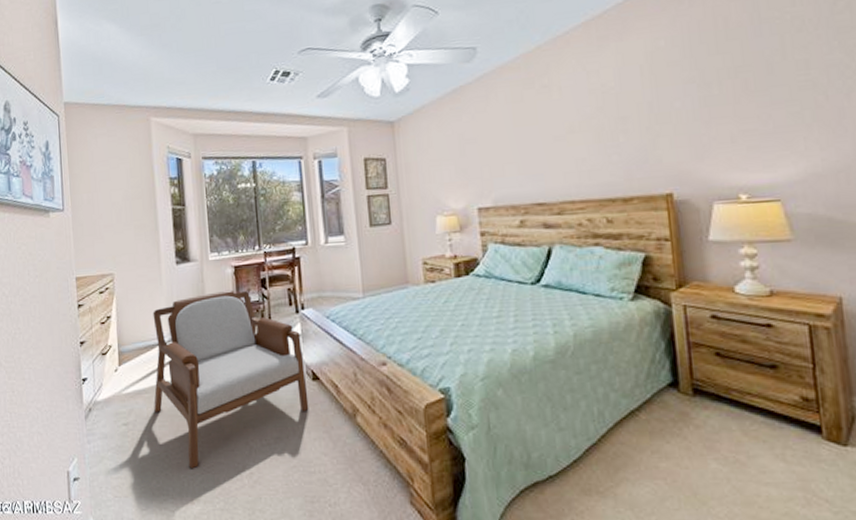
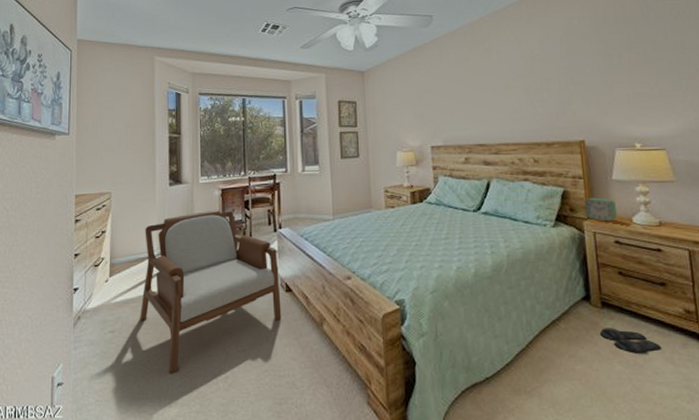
alarm clock: none [672,263,714,293] -> present [584,197,617,222]
slippers: none [690,419,770,448] -> present [599,328,662,352]

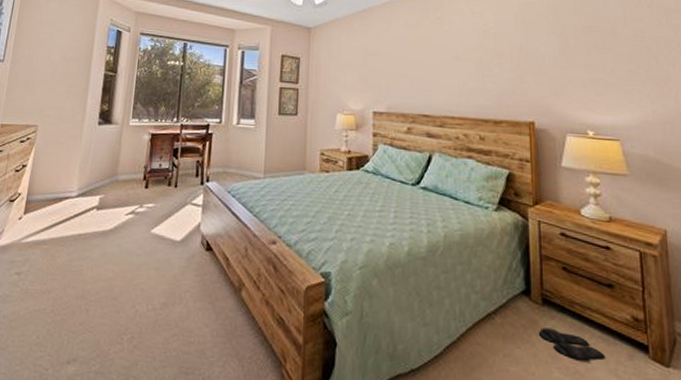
armchair: present [140,209,282,374] -> none [49,154,202,327]
alarm clock: present [584,197,617,222] -> none [530,183,564,212]

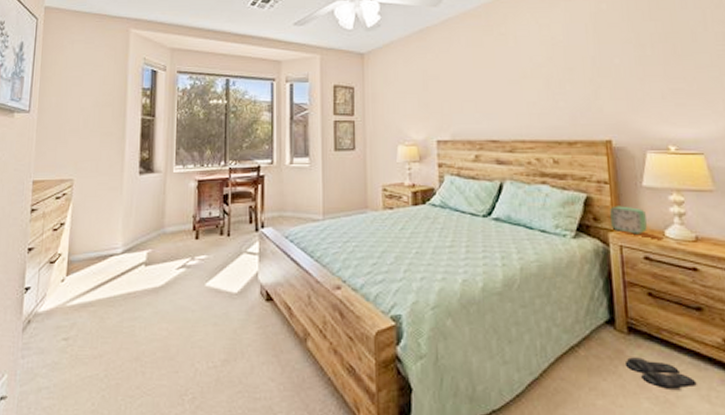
alarm clock: none [530,183,564,212] -> present [610,206,647,234]

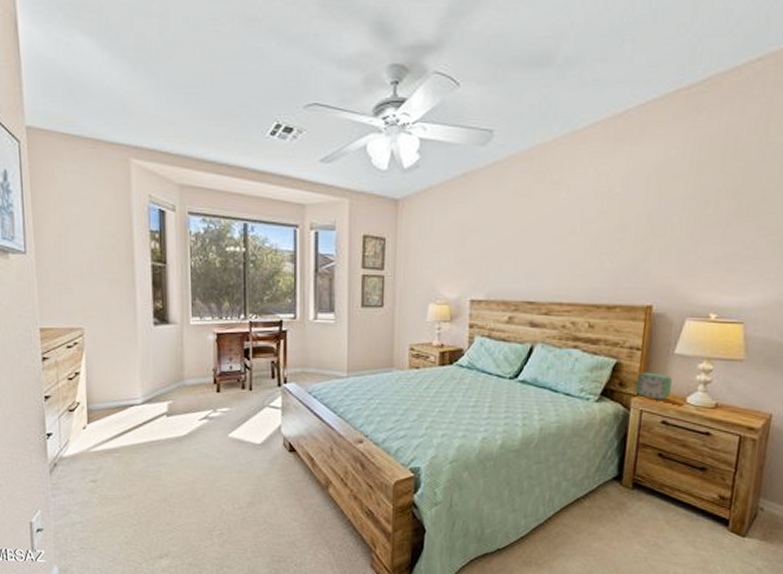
slippers: present [624,357,697,388] -> none [624,508,686,534]

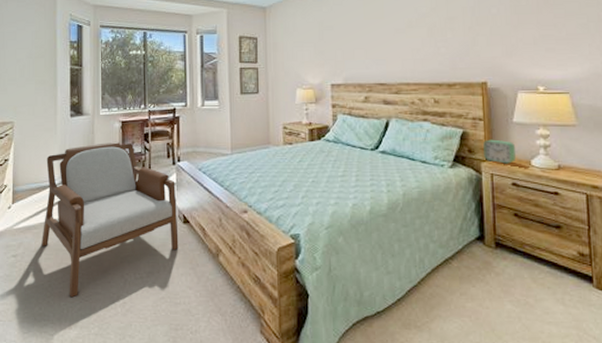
armchair: none [124,356,283,527] -> present [41,141,179,298]

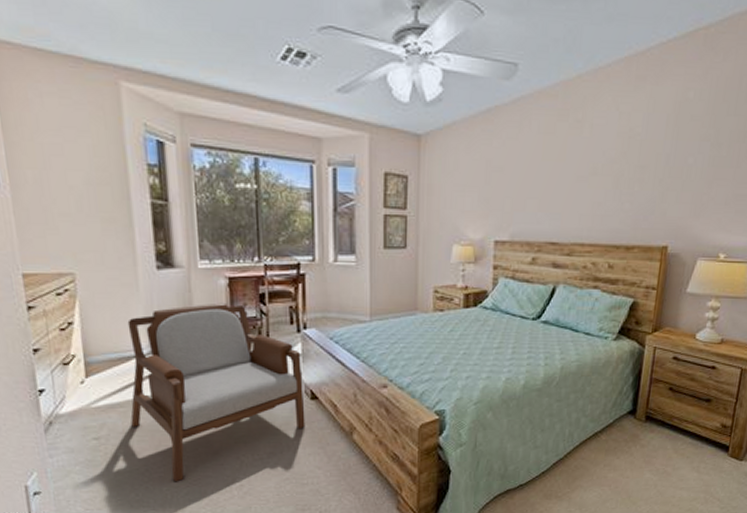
alarm clock: present [483,139,516,164] -> none [650,310,683,337]

